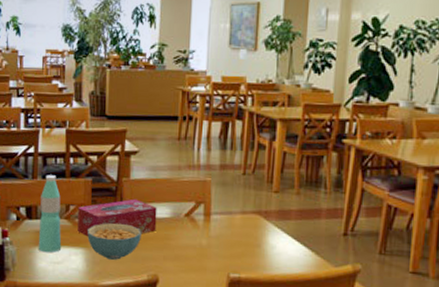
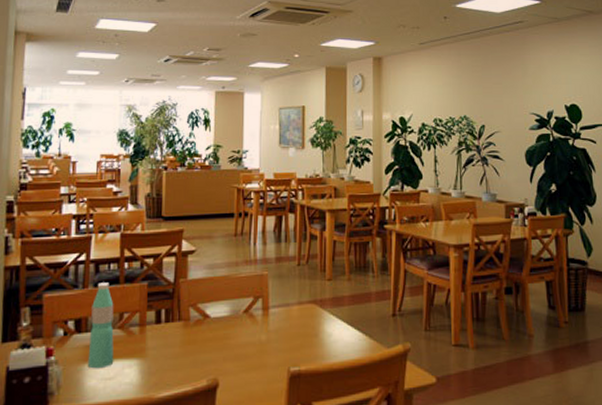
tissue box: present [77,199,157,237] -> none [132,299,216,346]
cereal bowl: present [87,223,142,260] -> none [143,327,200,368]

